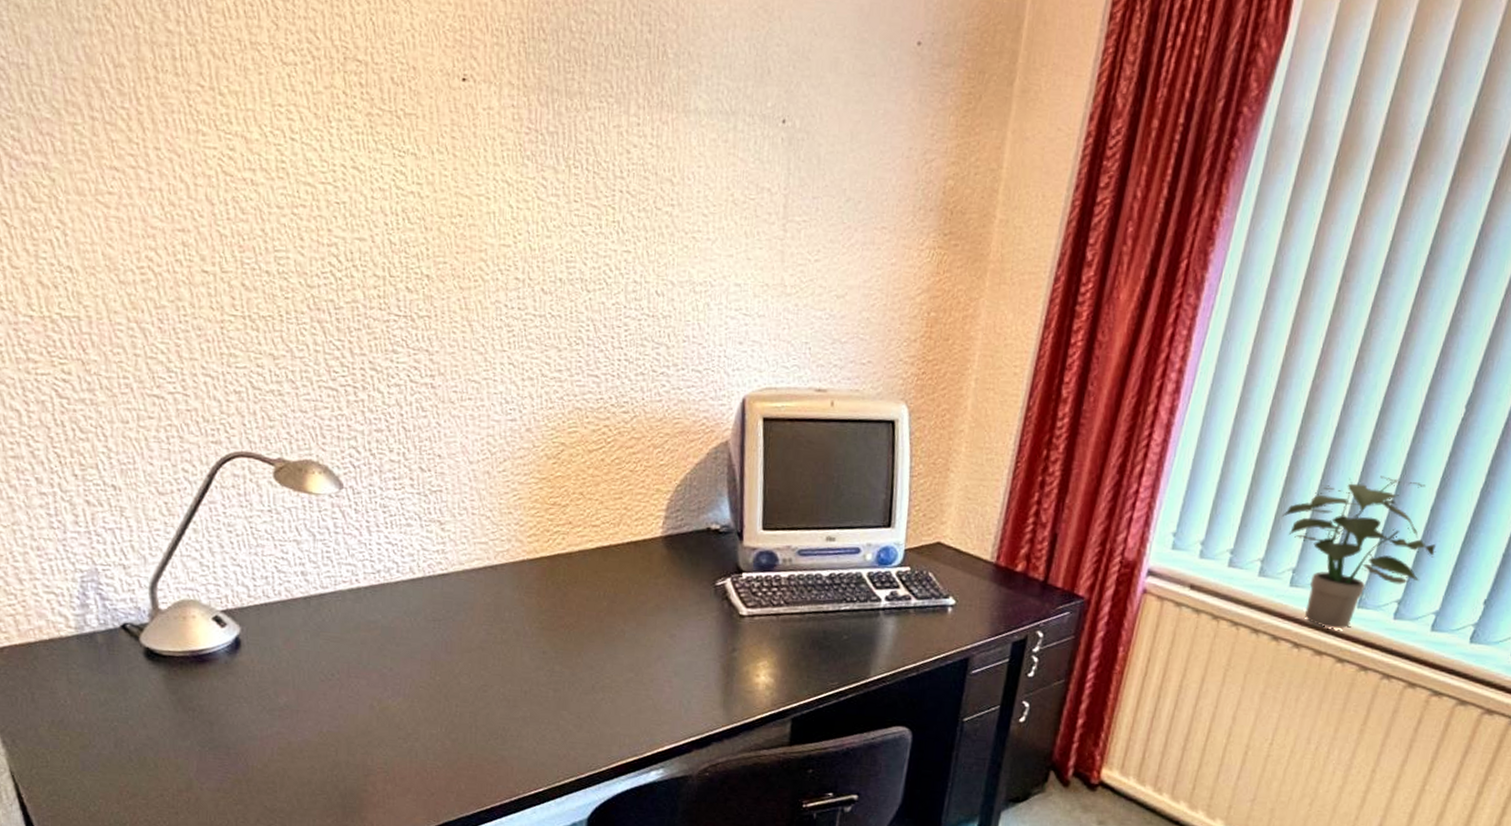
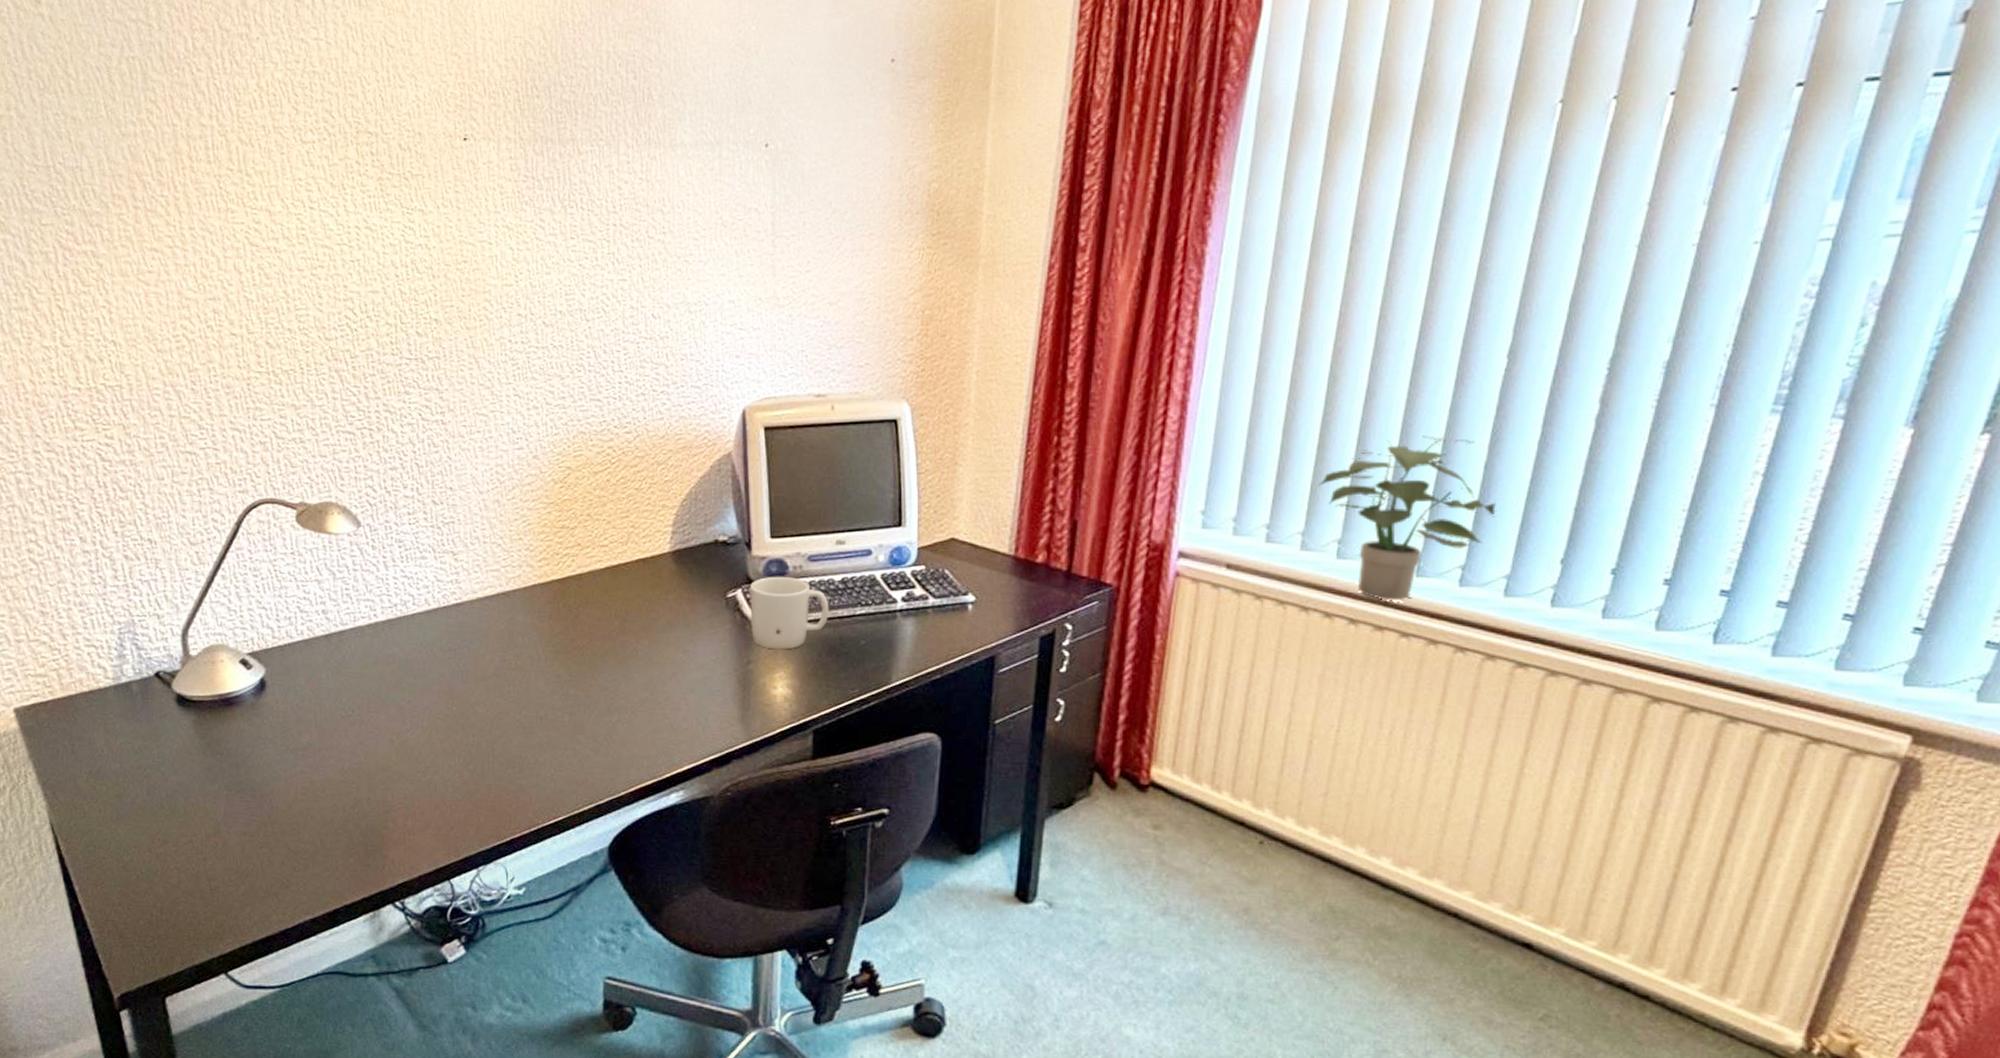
mug: none [738,567,816,640] -> present [750,576,829,650]

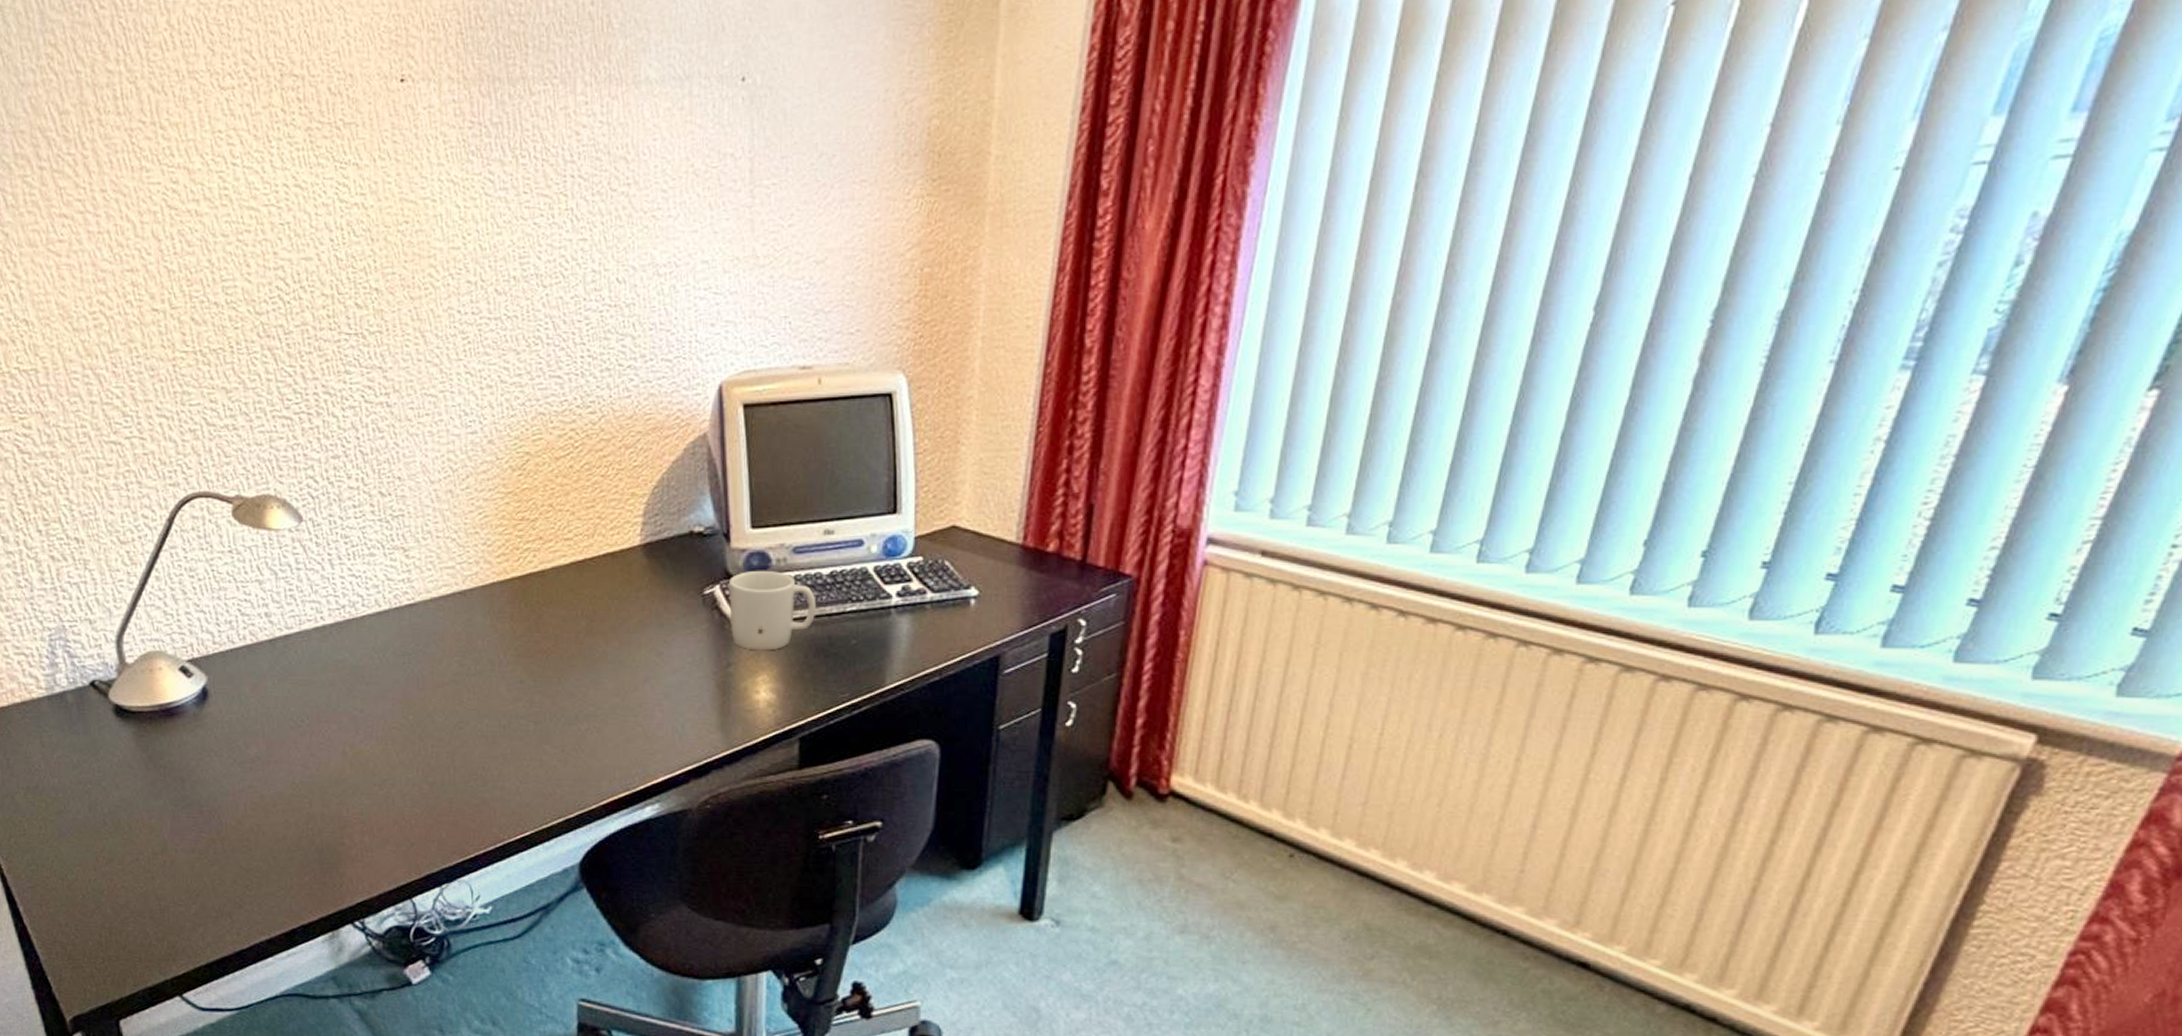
potted plant: present [1319,435,1497,600] -> none [1370,402,1574,589]

